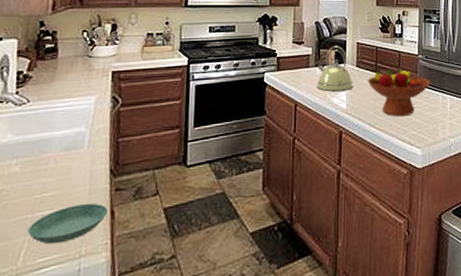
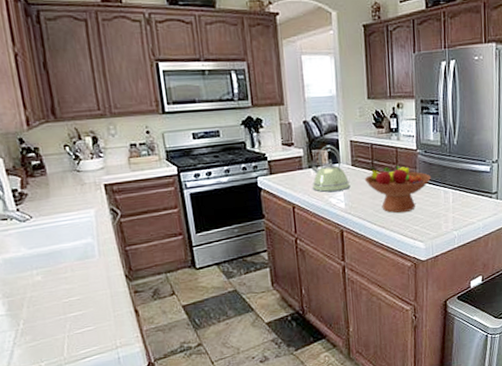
saucer: present [27,203,108,245] -> none [64,304,132,339]

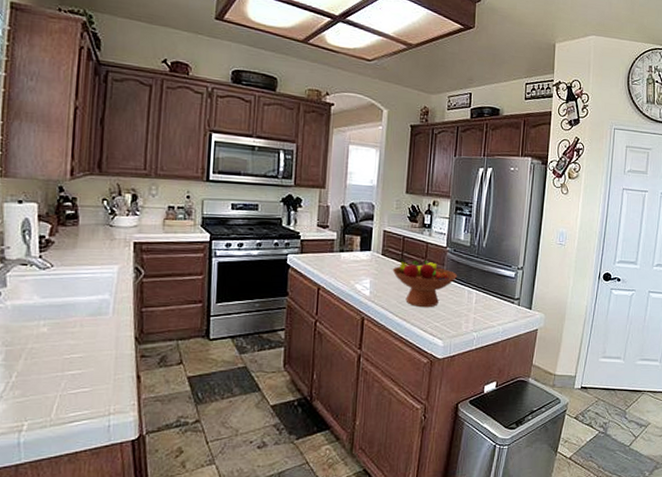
kettle: present [311,145,351,192] -> none [339,232,378,278]

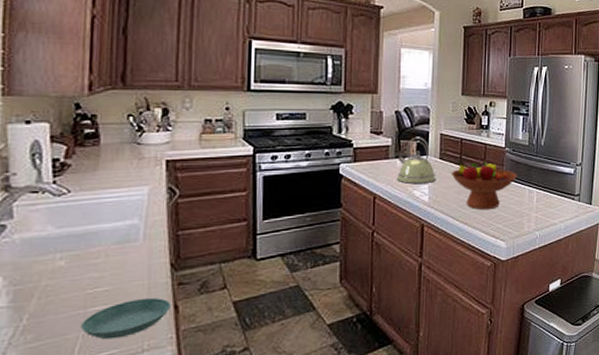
saucer: none [58,366,134,401] -> present [80,297,171,340]
kettle: none [339,232,378,278] -> present [396,136,436,184]

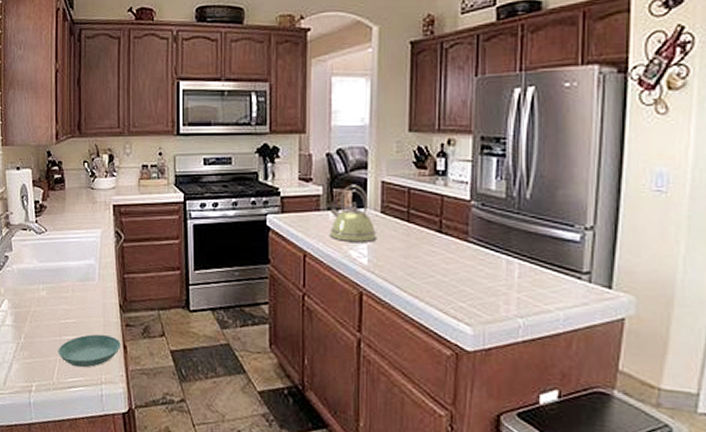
fruit bowl: present [451,160,518,210] -> none [396,215,490,282]

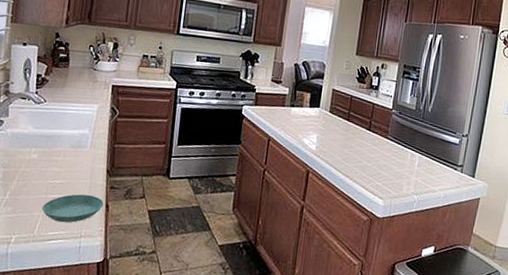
kettle: present [329,184,377,242] -> none [289,89,325,133]

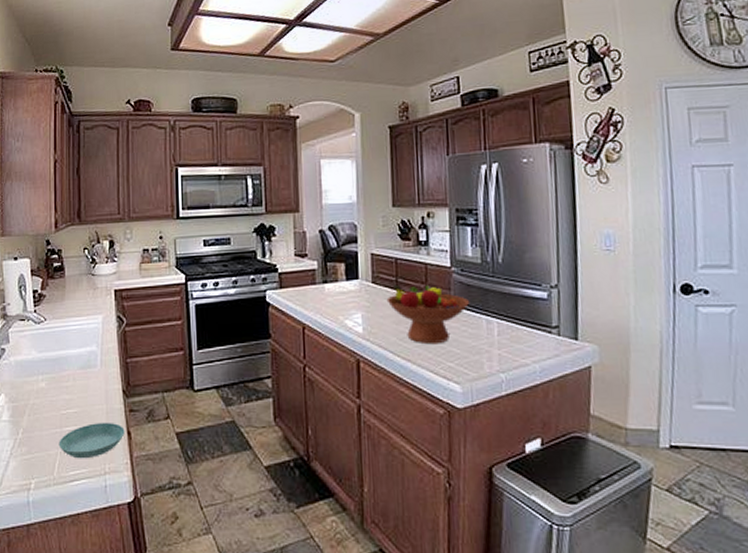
fruit bowl: none [338,116,402,167] -> present [386,284,470,345]

